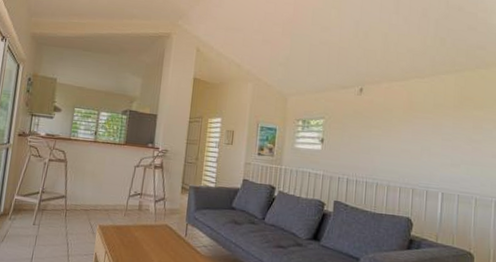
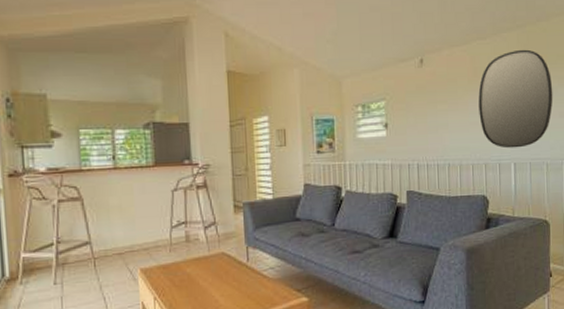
home mirror: none [411,91,488,180] -> present [478,49,553,149]

